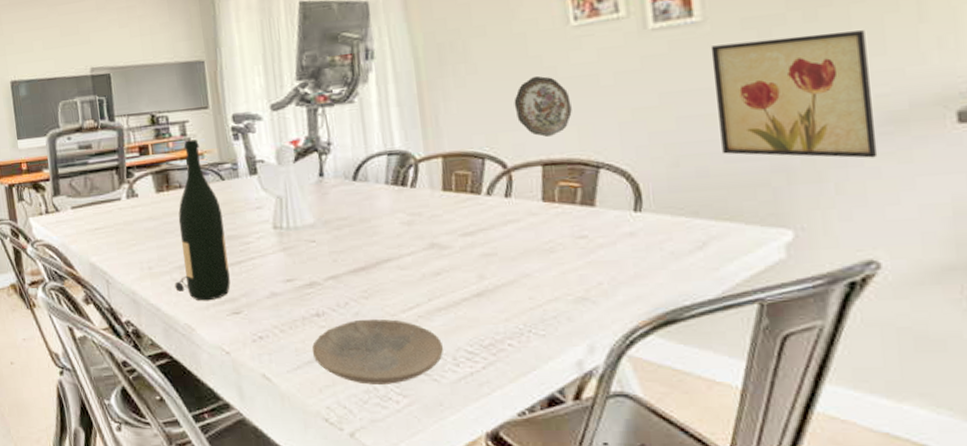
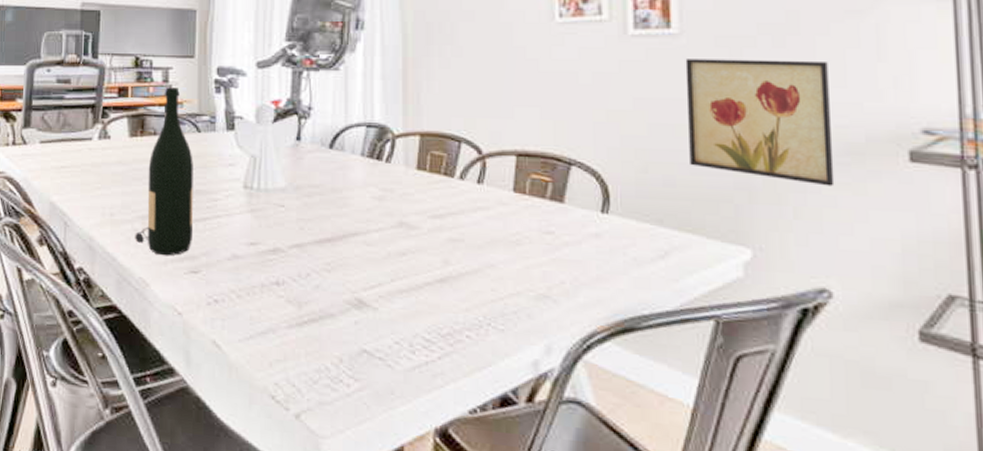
plate: present [312,319,443,385] -> none [267,293,400,366]
decorative plate: present [514,75,572,137] -> none [495,66,550,127]

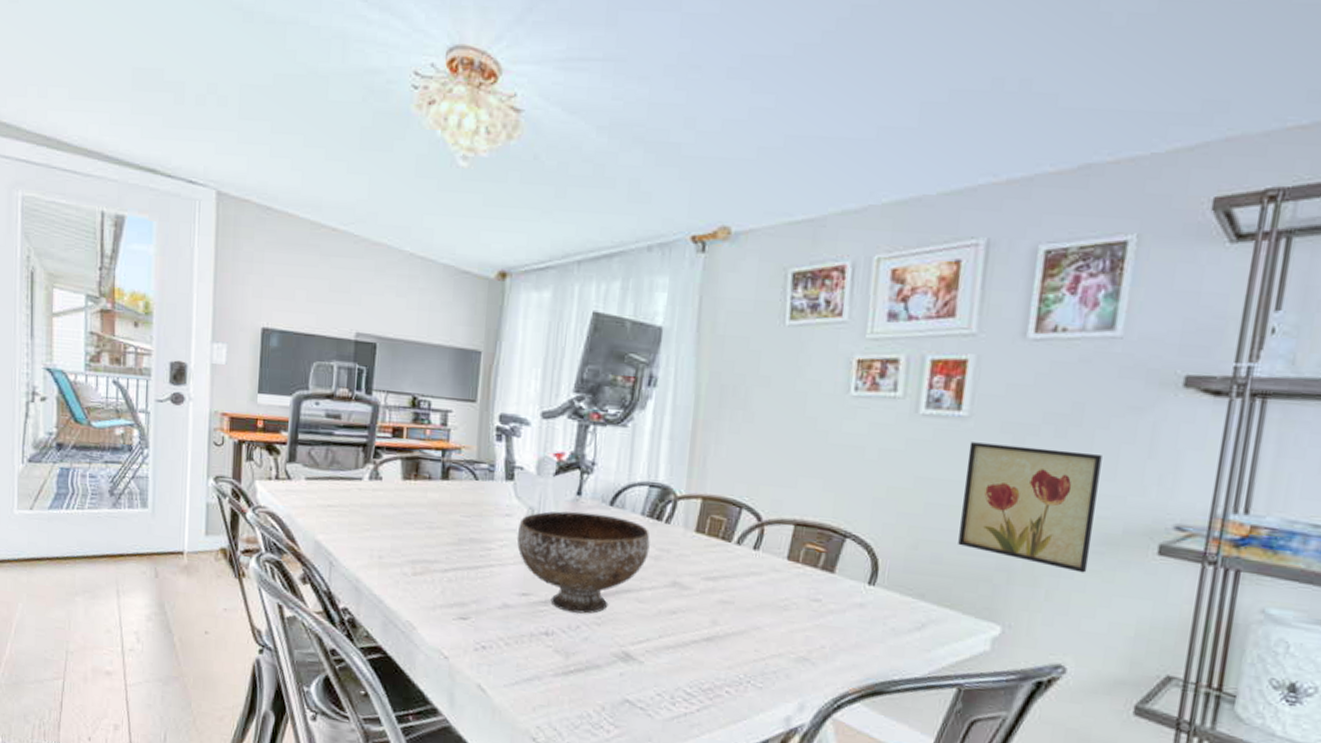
wine bottle: present [135,87,193,256] -> none [403,431,469,602]
bowl: none [241,156,372,261] -> present [517,511,650,614]

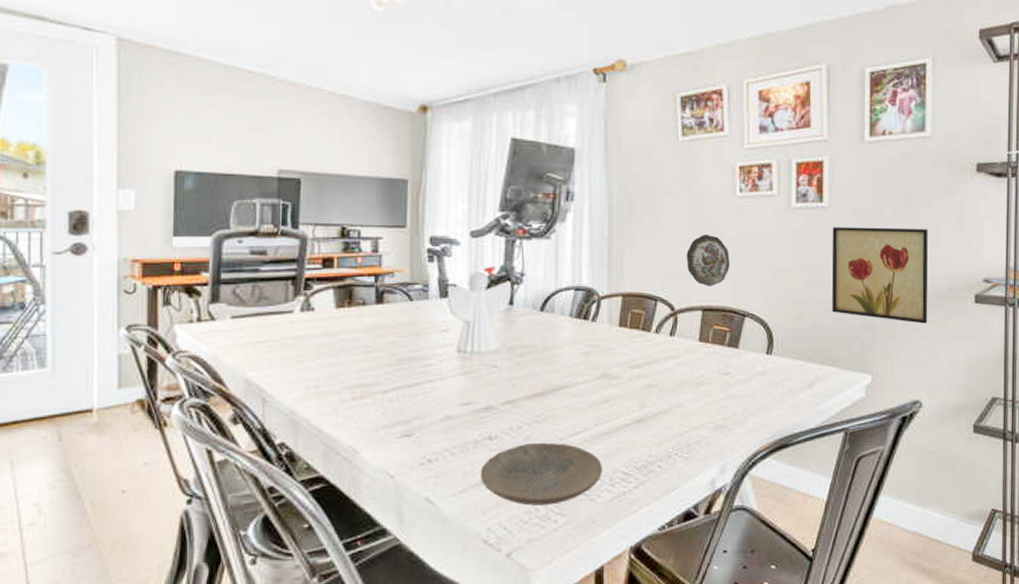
bowl: present [517,511,650,614] -> none [455,320,579,415]
plate: none [533,645,664,714] -> present [480,443,602,506]
decorative plate: none [781,436,835,498] -> present [686,234,730,286]

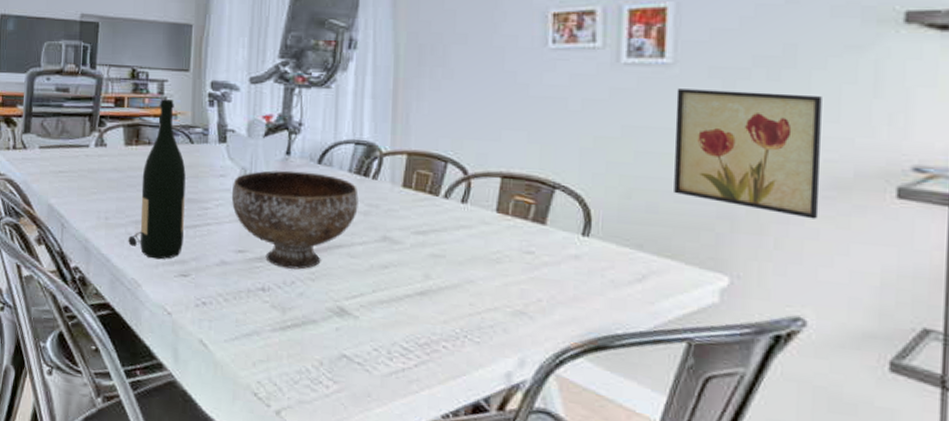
wine bottle: none [343,257,405,423] -> present [128,99,186,260]
bowl: none [455,320,579,415] -> present [231,170,359,270]
plate: present [480,443,602,506] -> none [252,300,379,369]
decorative plate: present [686,234,730,286] -> none [483,90,538,151]

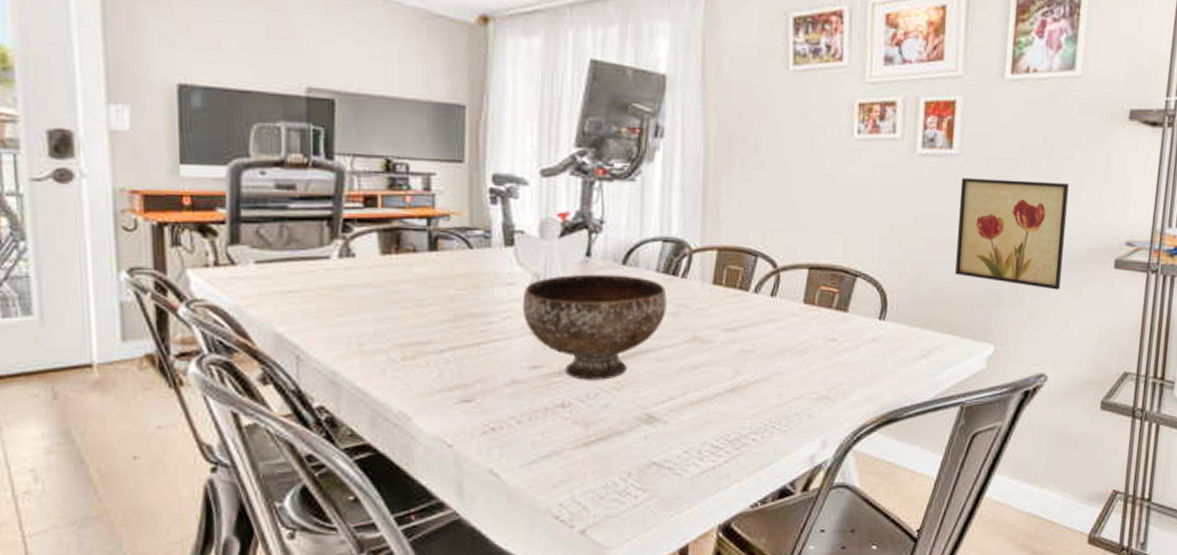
wine bottle: present [128,99,186,260] -> none [392,196,464,386]

